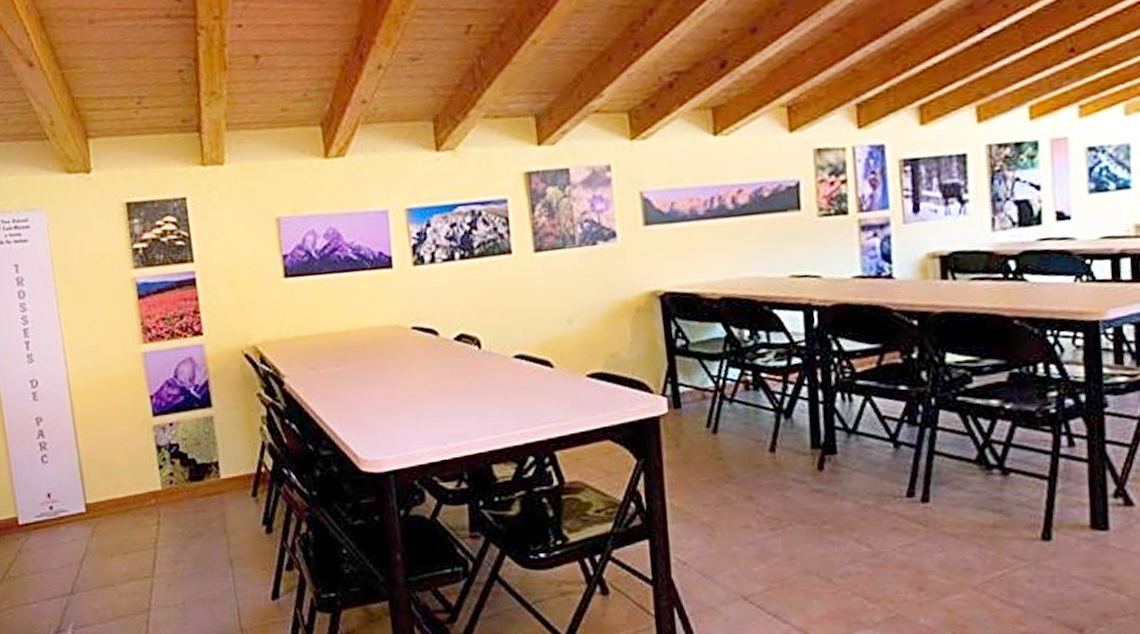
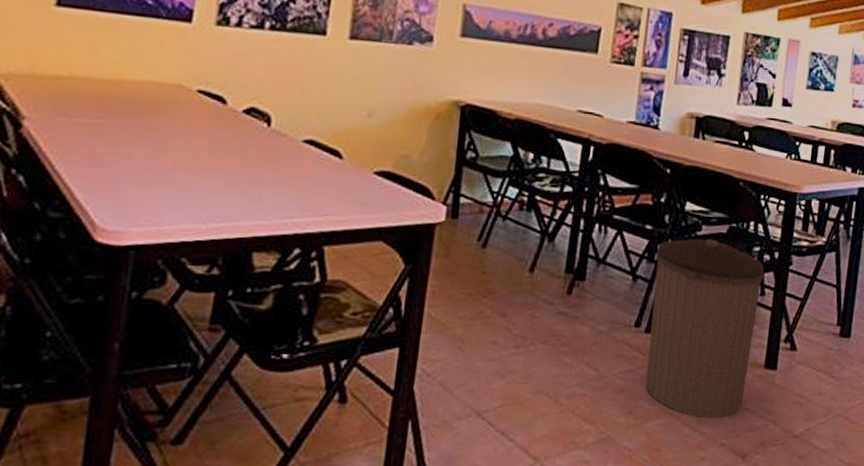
trash can: none [918,390,1070,590] -> present [645,238,765,419]

